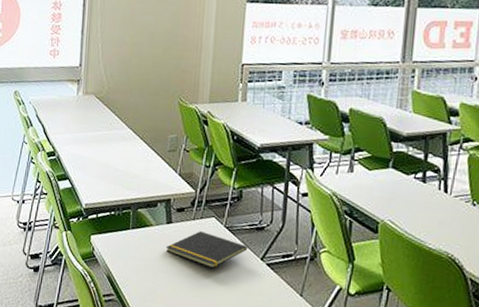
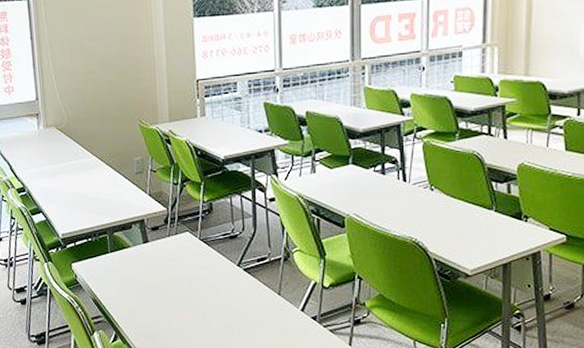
notepad: present [165,231,248,269] -> none [145,246,224,280]

